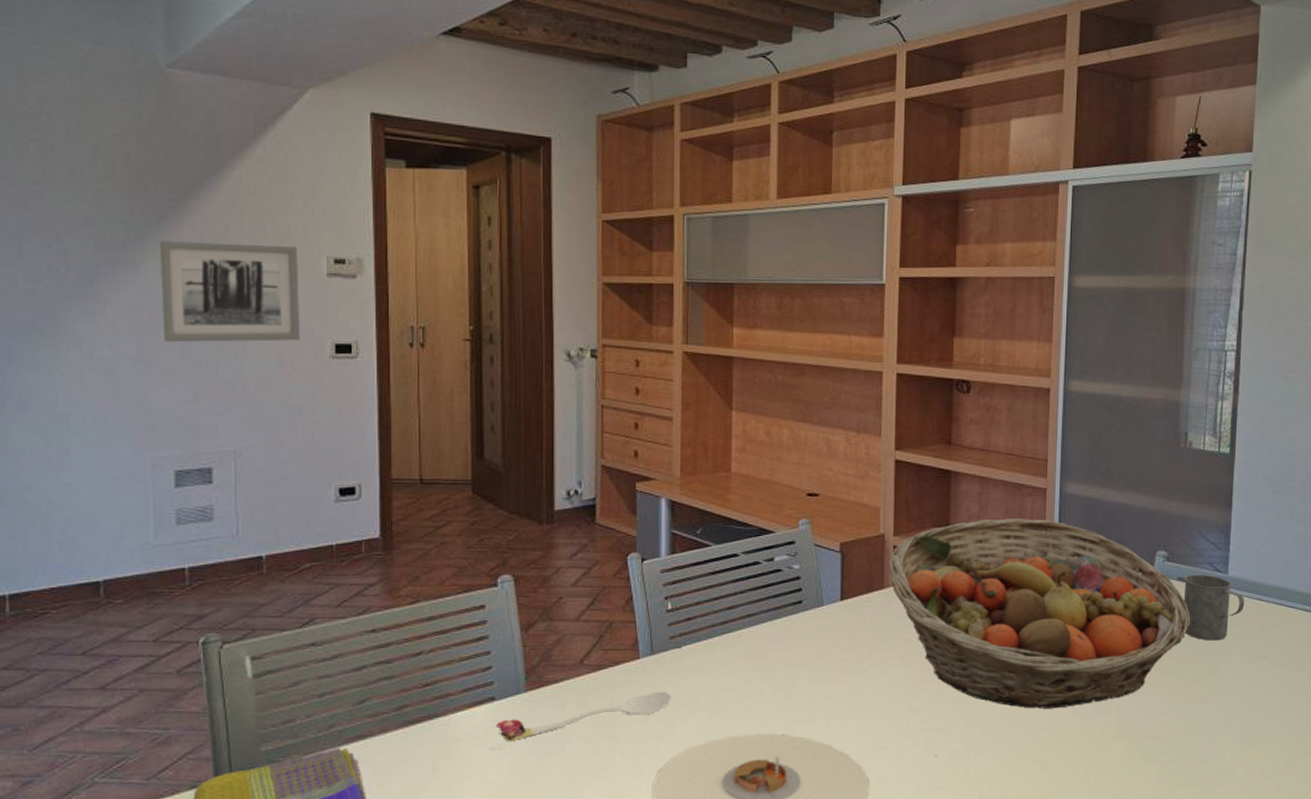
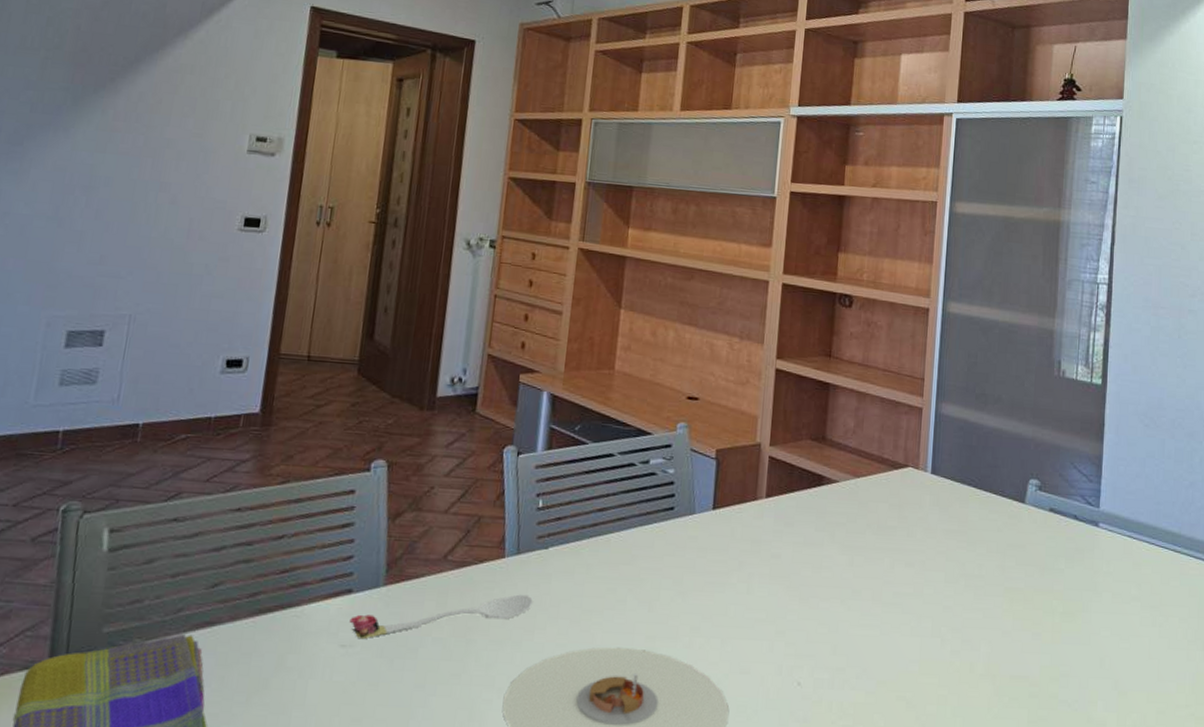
wall art: present [159,241,301,343] -> none [81,108,224,212]
fruit basket: present [889,519,1191,709] -> none [763,435,1063,640]
mug: present [1184,574,1245,641] -> none [1056,506,1117,578]

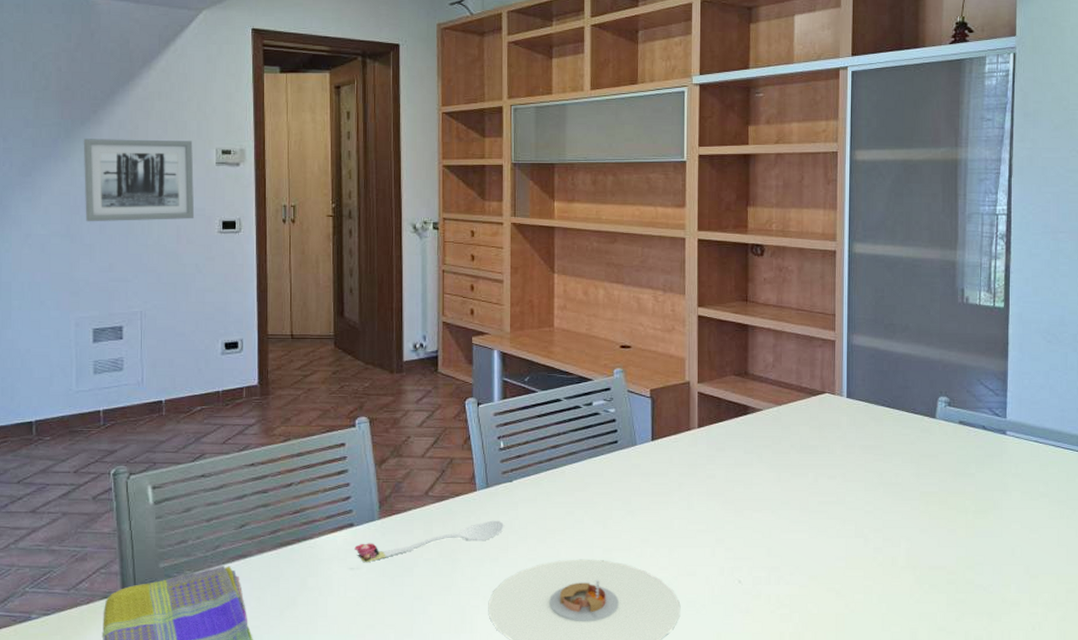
wall art: none [81,108,224,212] -> present [83,139,195,222]

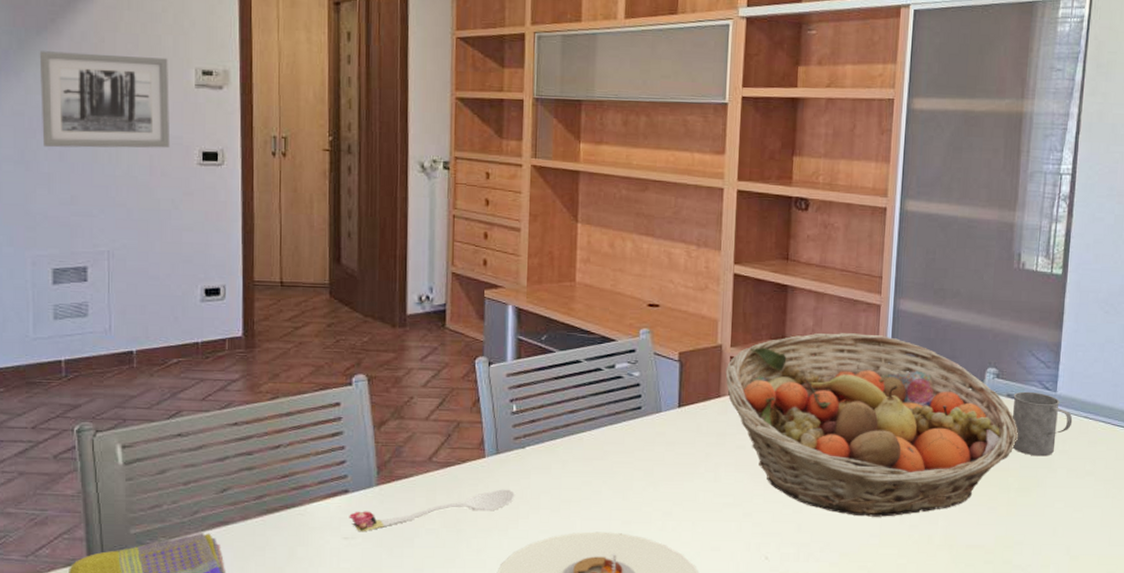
fruit basket: none [694,368,973,541] -> present [725,333,1019,517]
mug: none [965,418,1024,480] -> present [1012,391,1073,457]

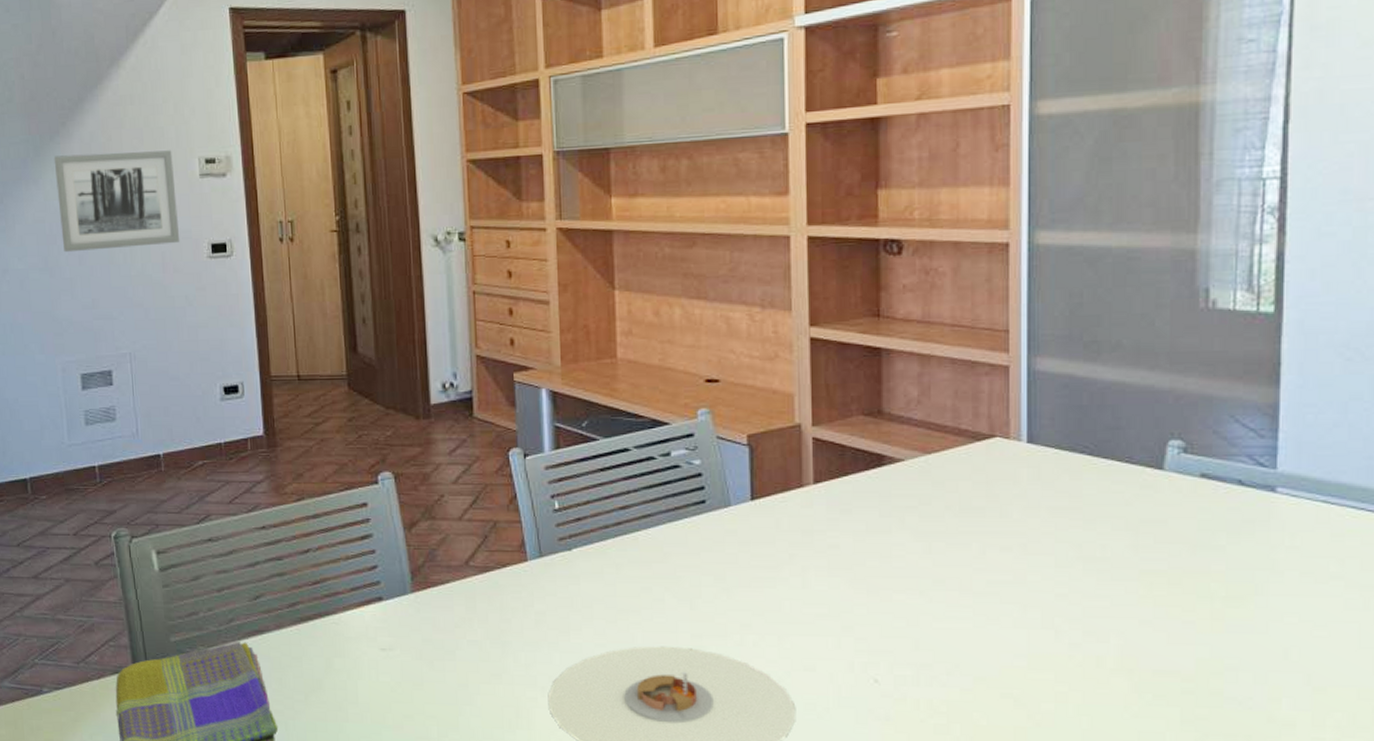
spoon: present [349,489,516,532] -> none [385,596,565,643]
fruit basket: present [725,333,1019,517] -> none [808,403,1222,633]
mug: present [1012,391,1073,457] -> none [1210,469,1304,555]

